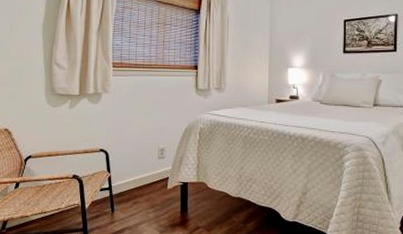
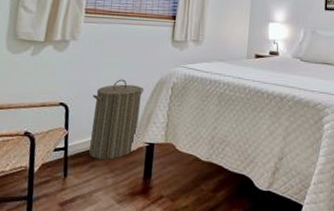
laundry hamper: none [128,126,174,197] -> present [89,79,144,160]

